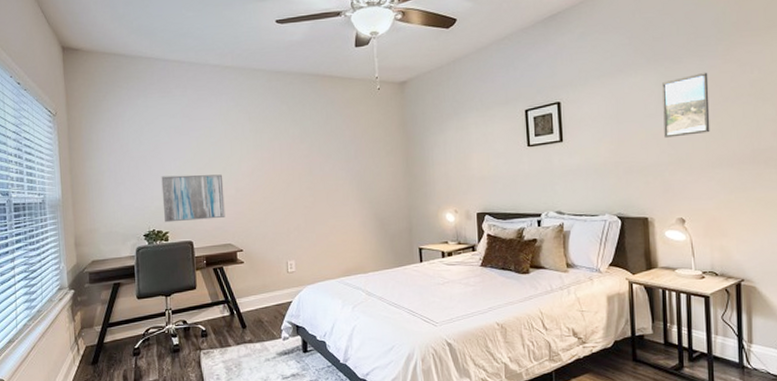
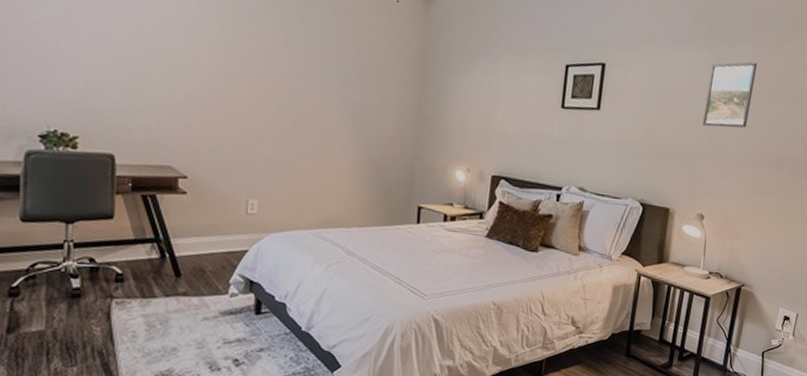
wall art: present [161,174,225,223] -> none [72,57,169,130]

